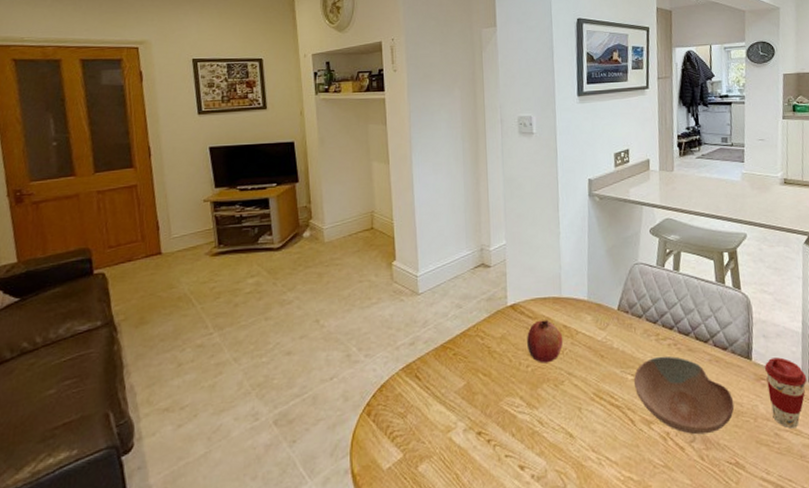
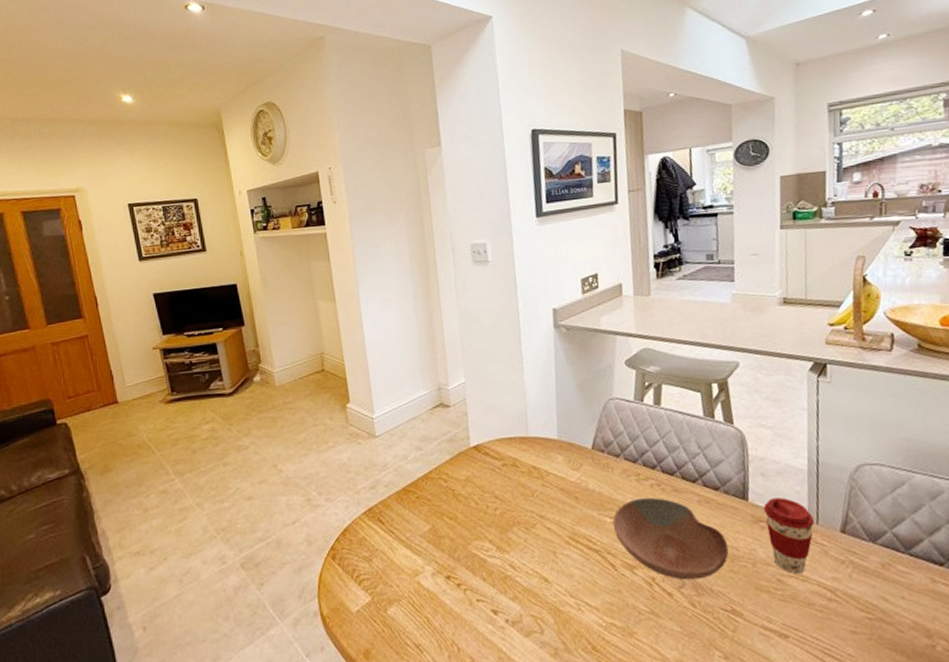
fruit: present [527,320,564,363] -> none [493,460,533,506]

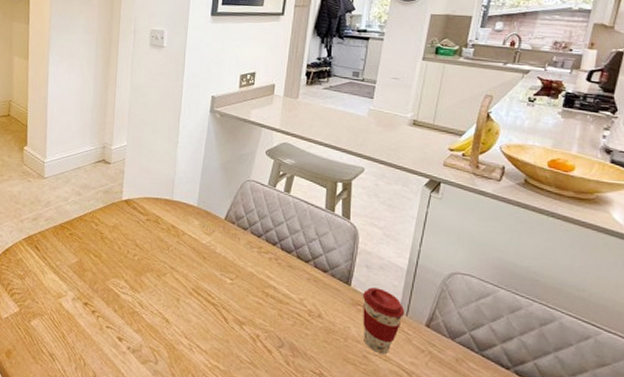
bowl: present [612,497,729,581] -> none [231,267,327,344]

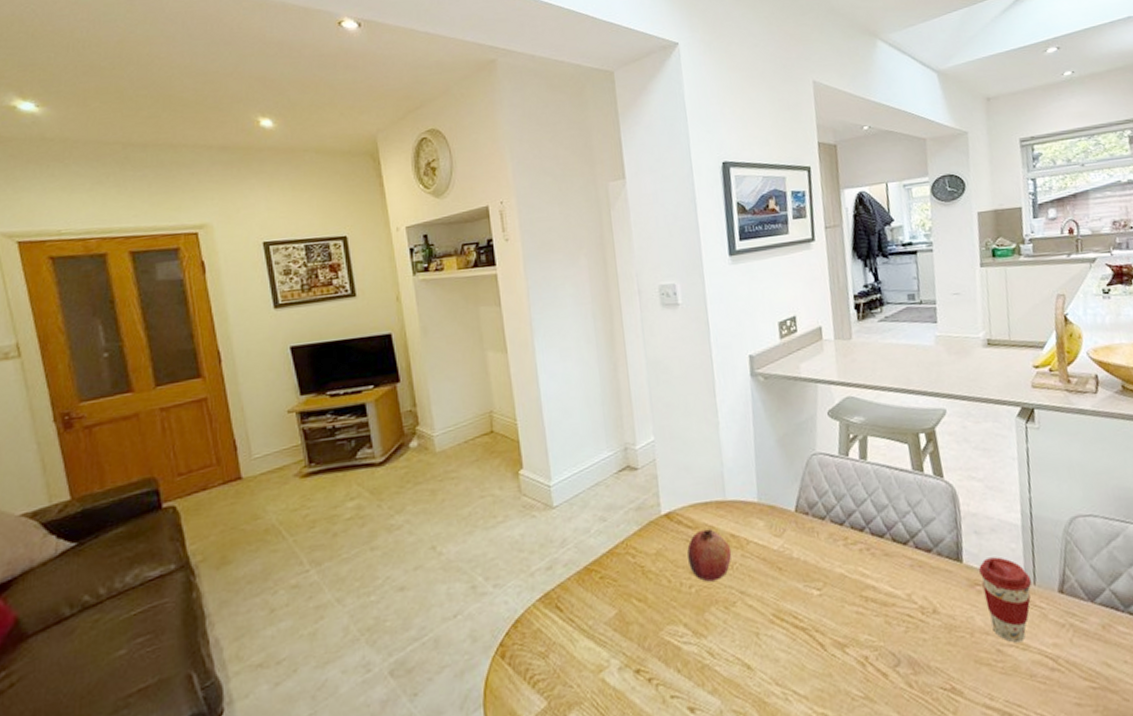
fruit: none [136,217,170,256] -> present [687,528,732,582]

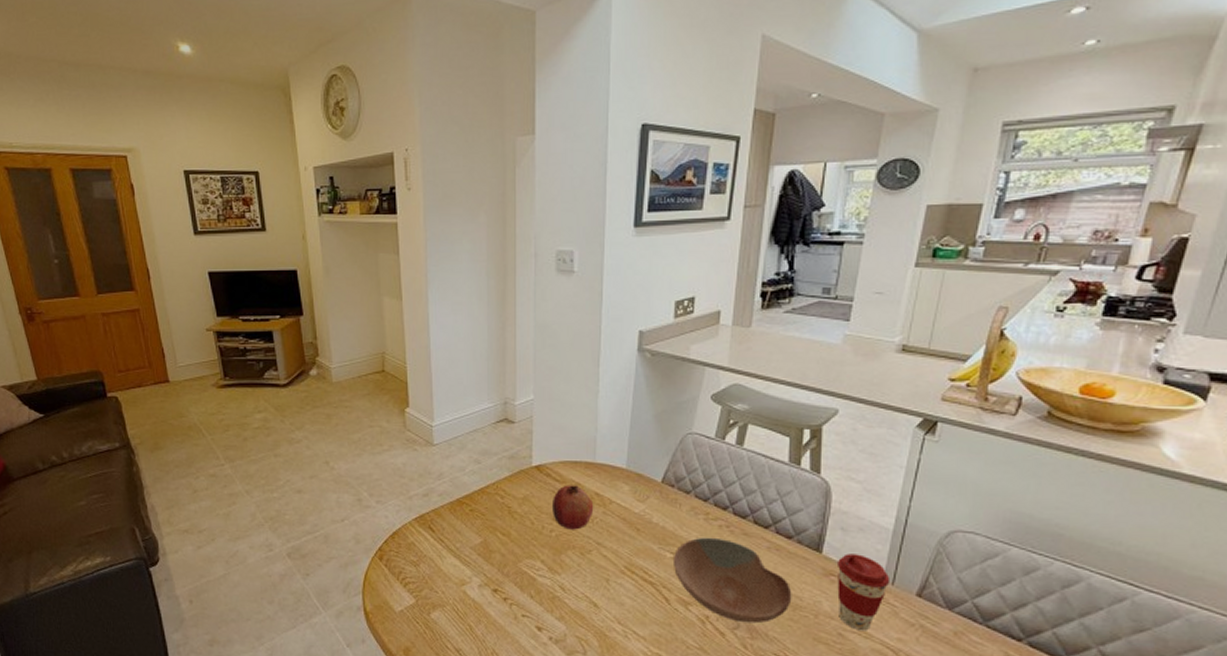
bowl: none [820,563,946,658] -> present [672,537,792,624]

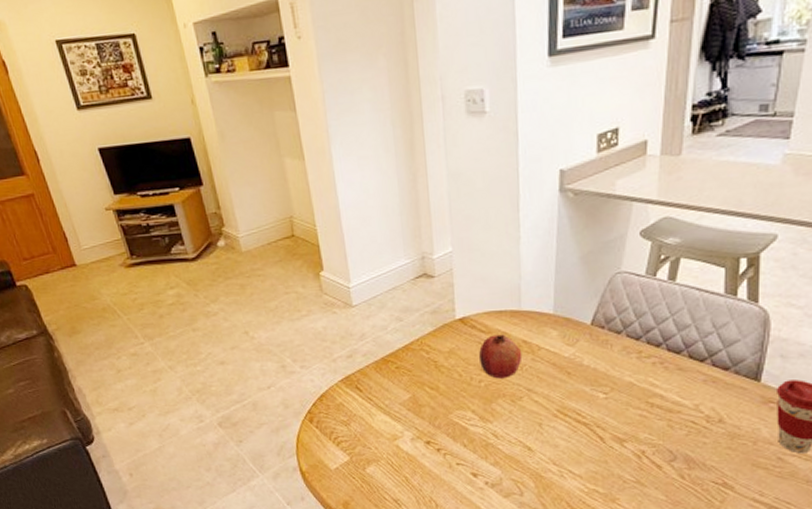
bowl: present [672,537,792,624] -> none [605,374,730,455]

